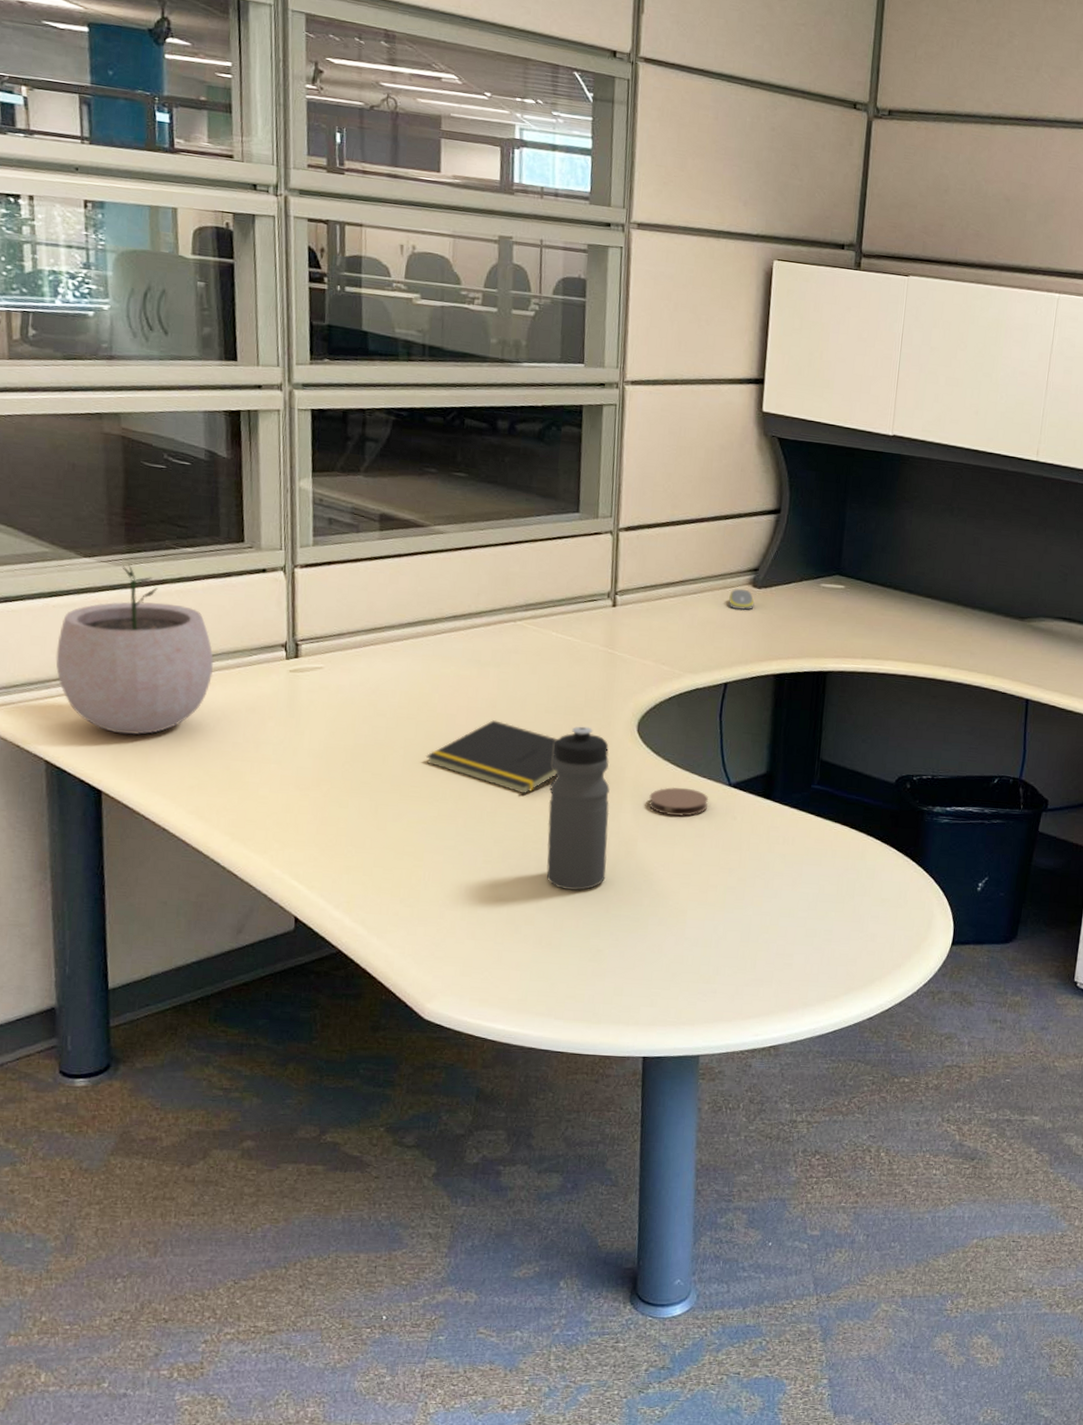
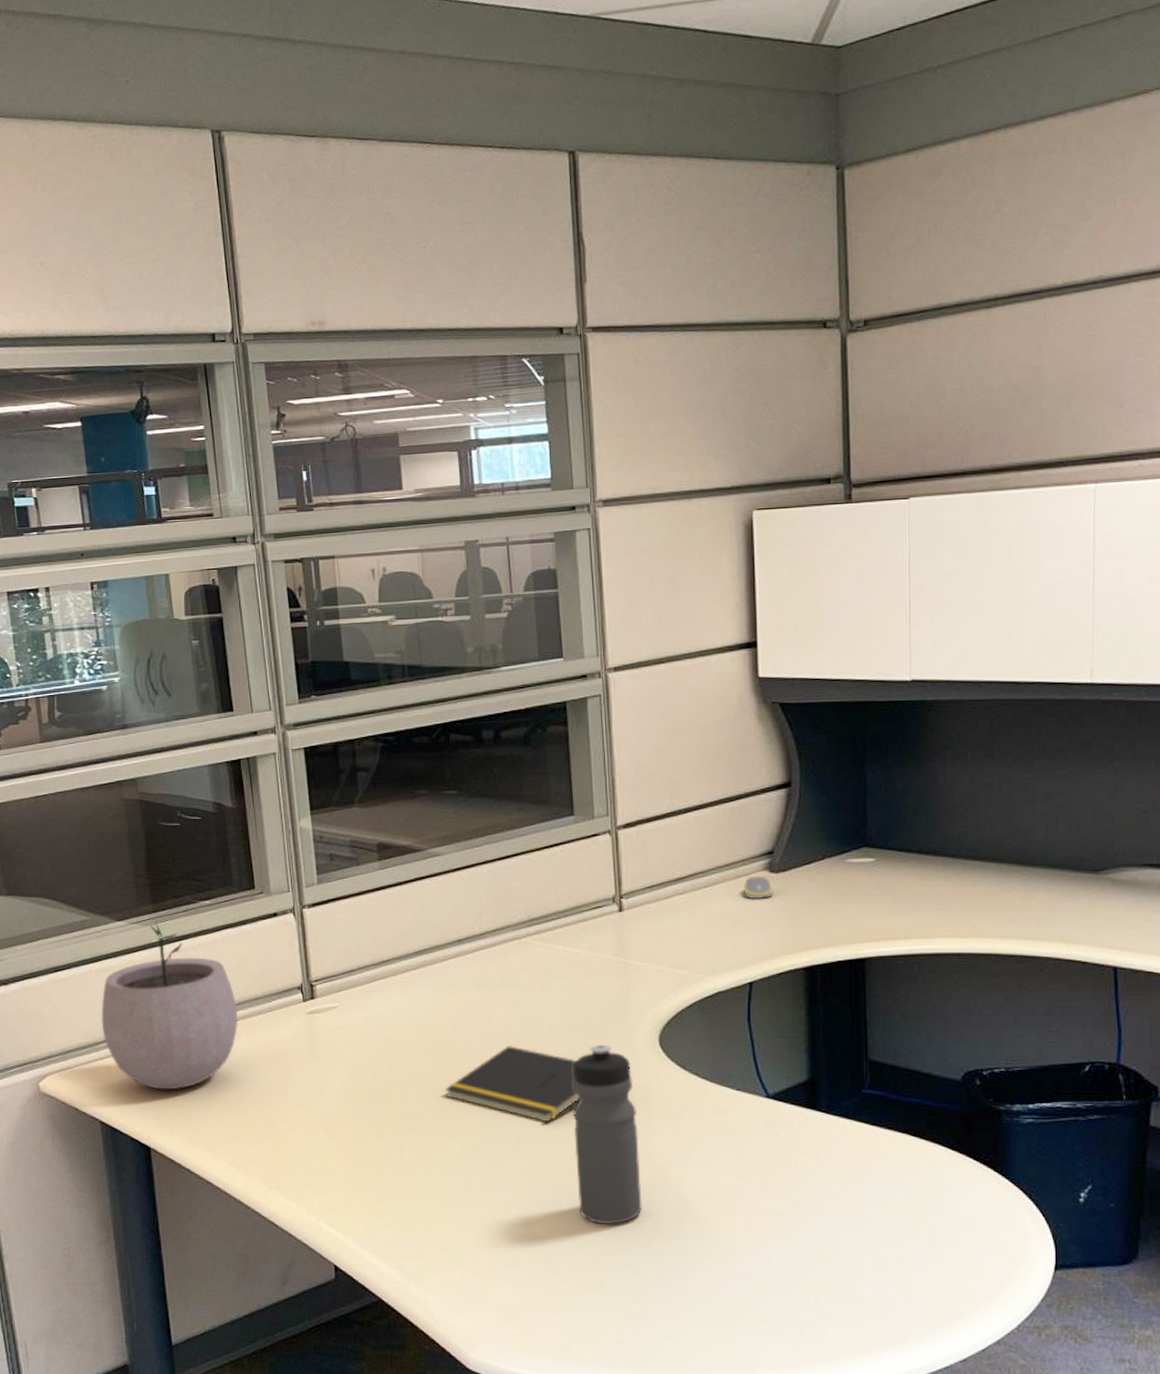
coaster: present [648,786,709,817] -> none [680,1103,746,1136]

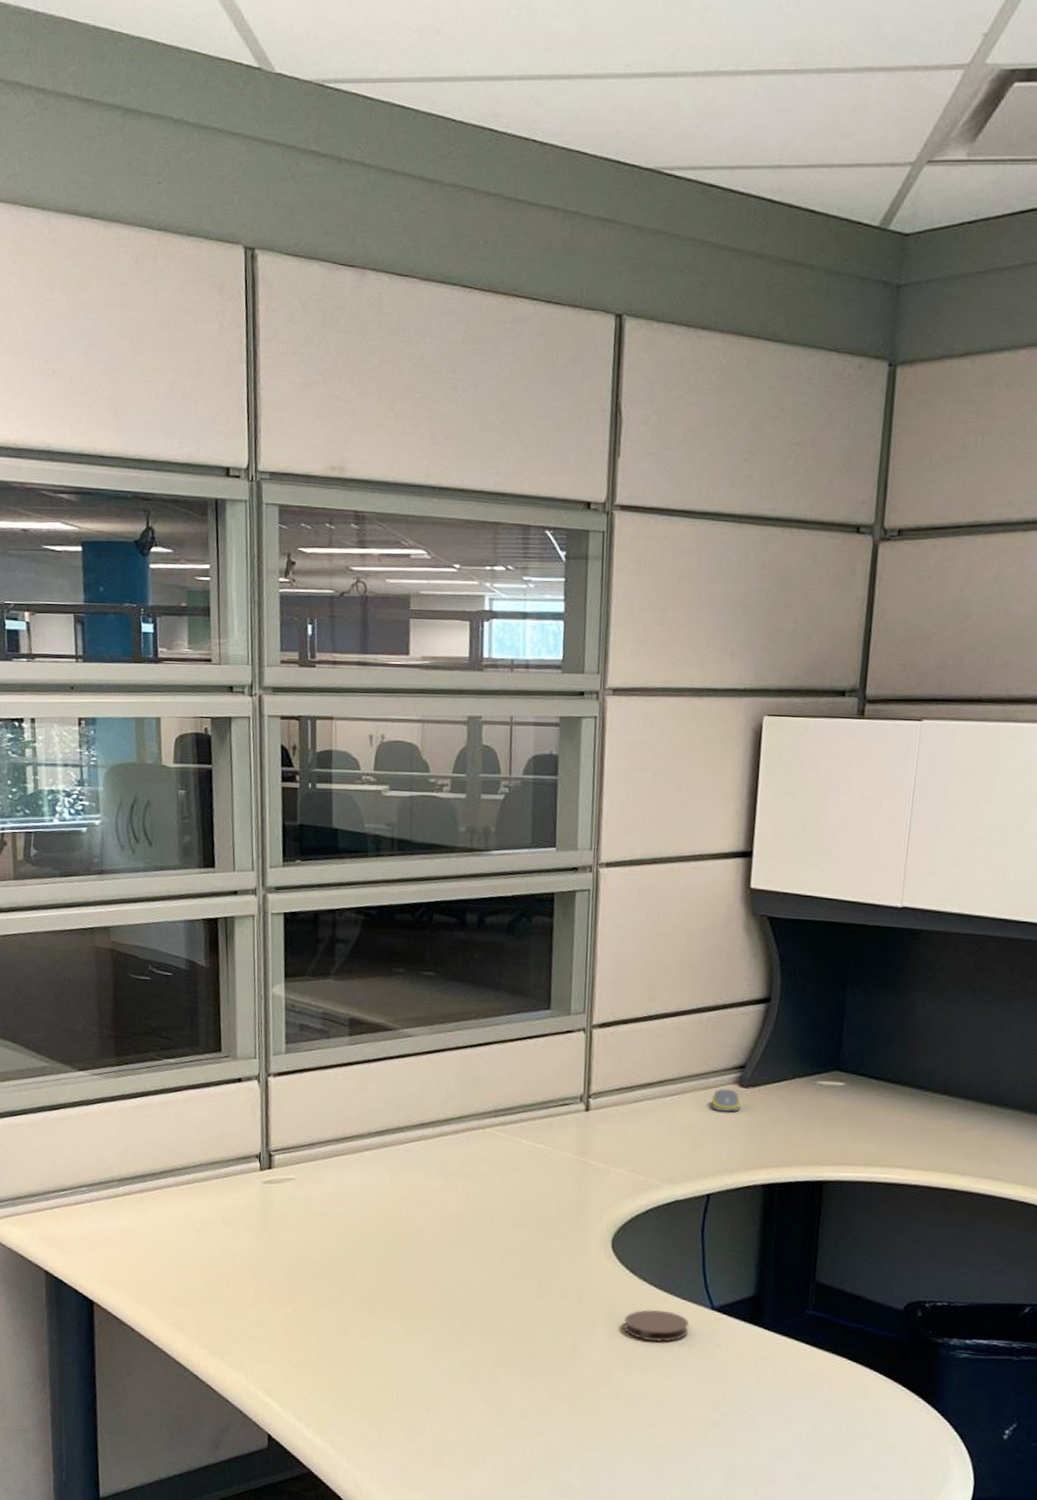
plant pot: present [101,924,239,1090] -> none [54,1077,194,1246]
notepad: present [444,1046,579,1123] -> none [394,1234,528,1314]
water bottle: present [573,1044,642,1225] -> none [515,1241,583,1420]
coaster: none [680,1103,746,1136] -> present [623,1309,690,1343]

